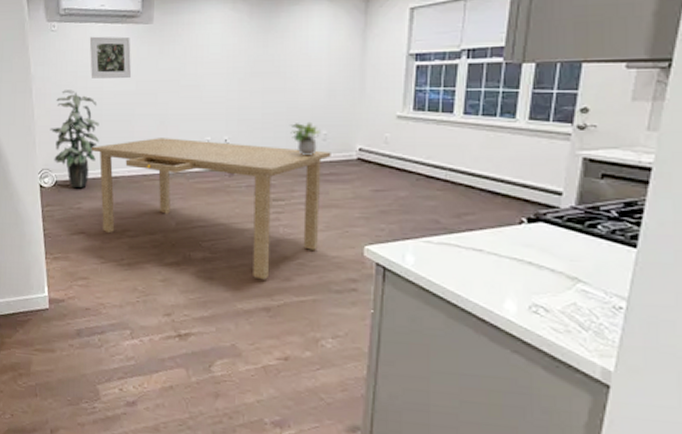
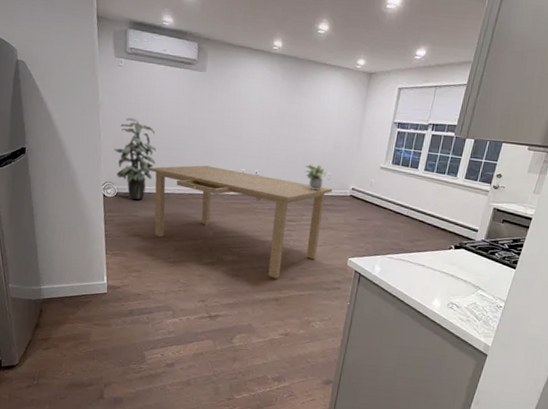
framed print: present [89,36,132,79] -> none [151,75,186,115]

